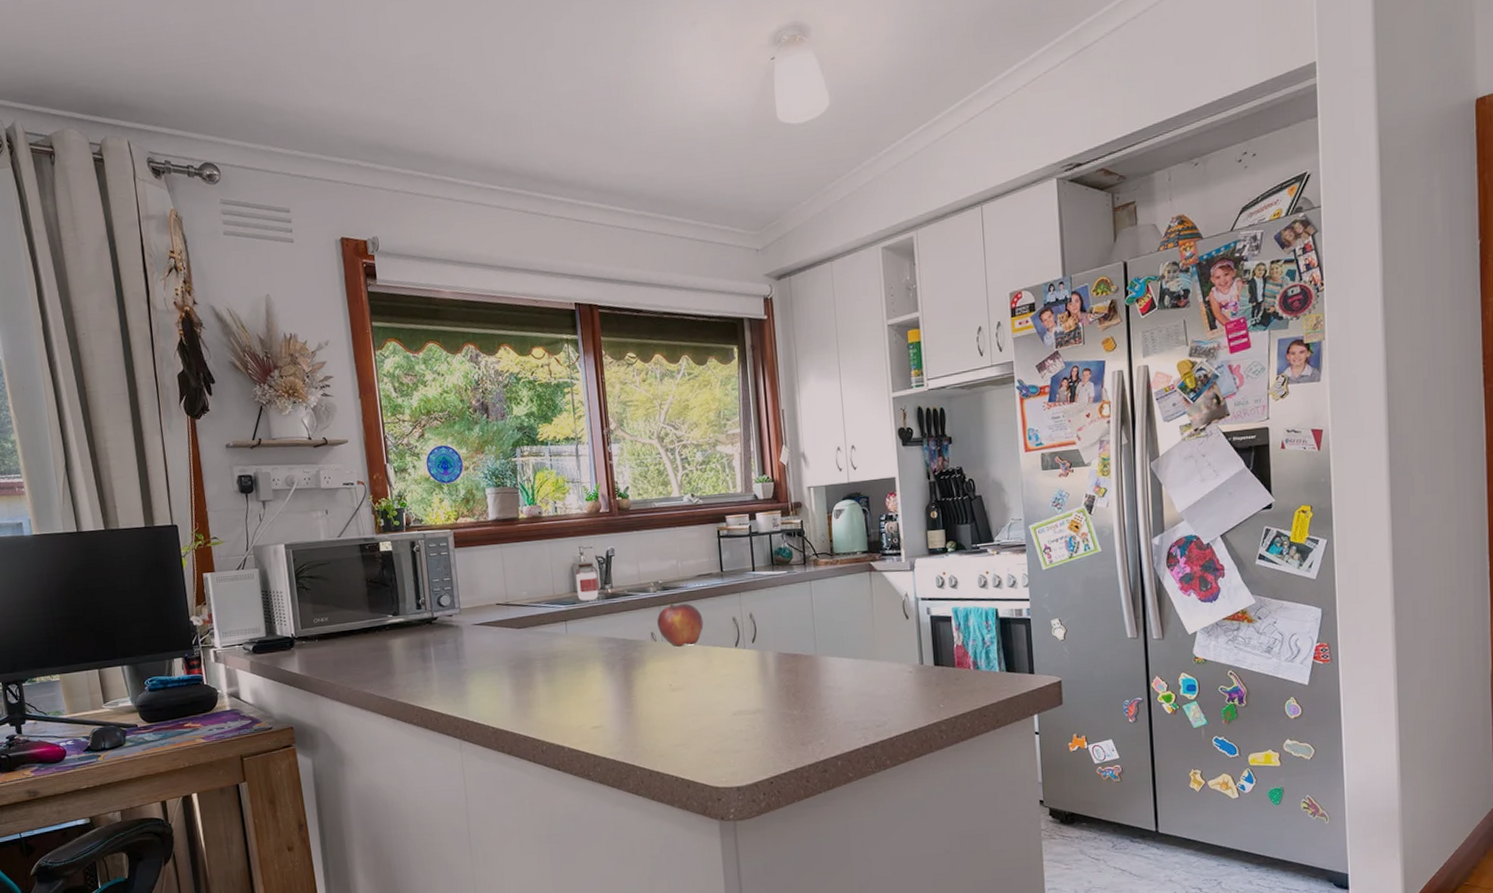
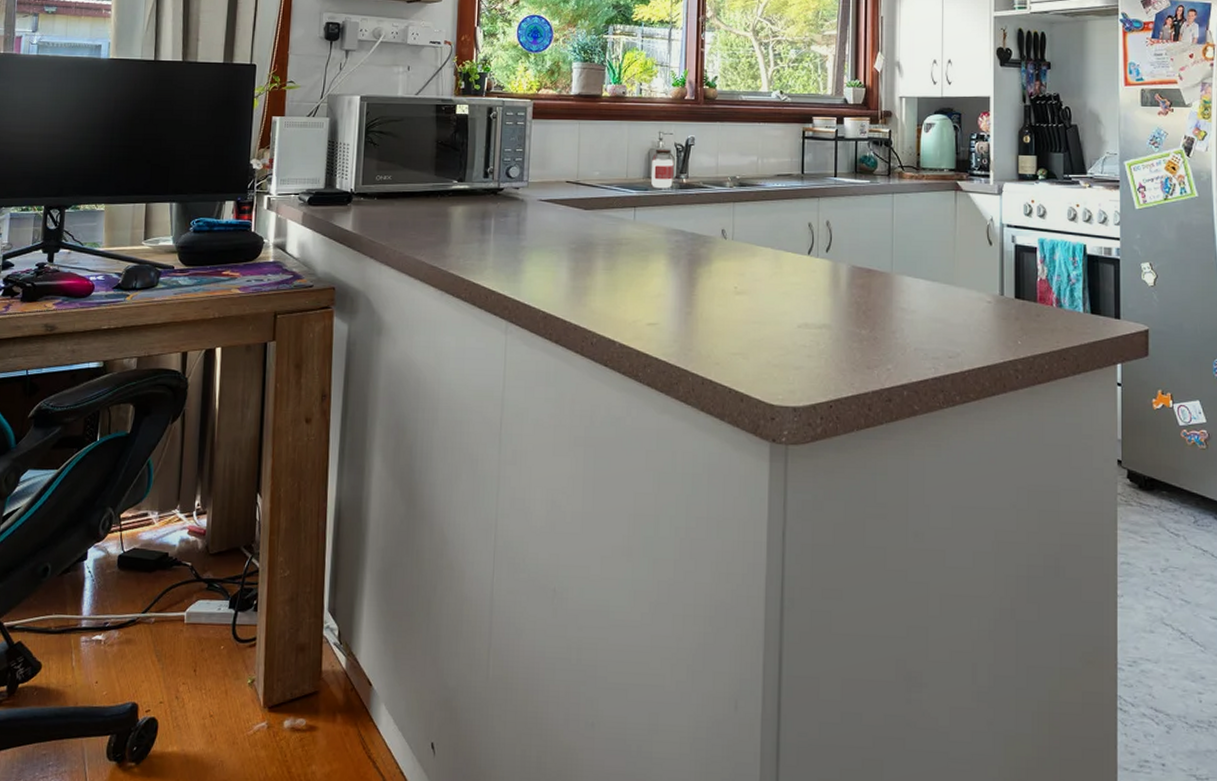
fruit: present [657,603,704,648] -> none [730,201,778,249]

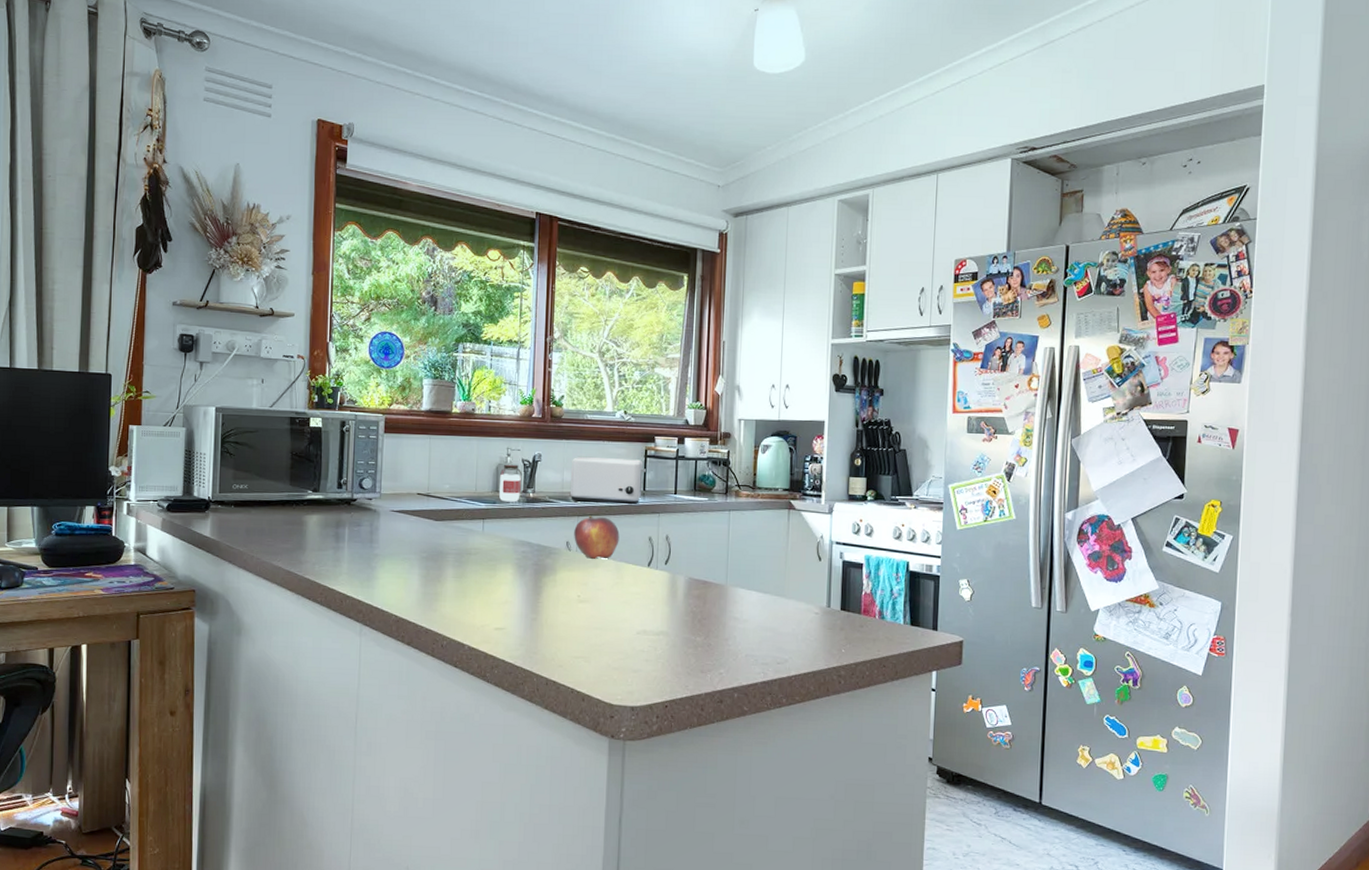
toaster: none [724,139,805,189] -> present [569,456,647,505]
fruit: none [730,201,778,249] -> present [574,515,620,560]

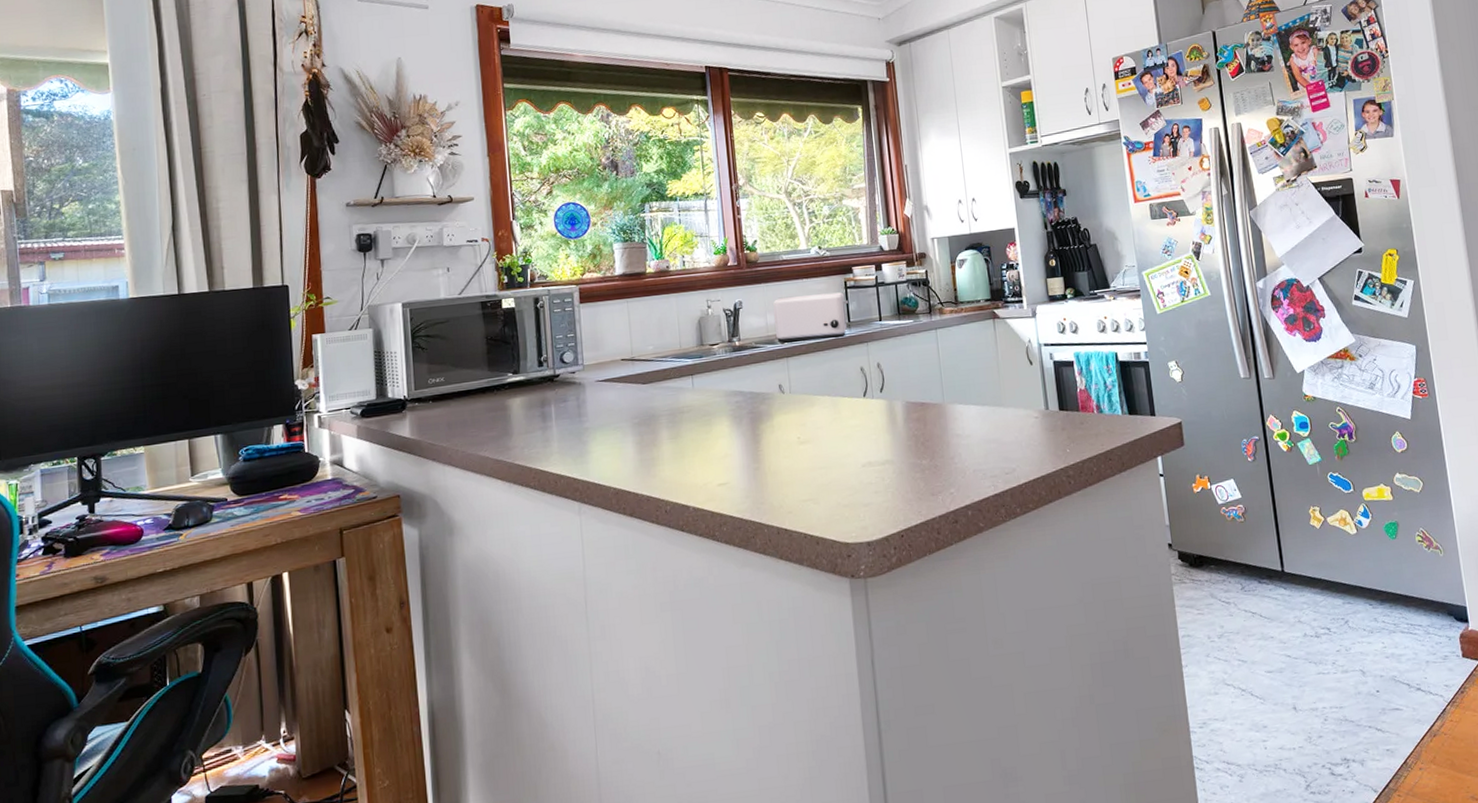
jar: present [499,464,522,502] -> none [703,315,726,354]
fruit: present [574,515,620,560] -> none [785,354,832,399]

